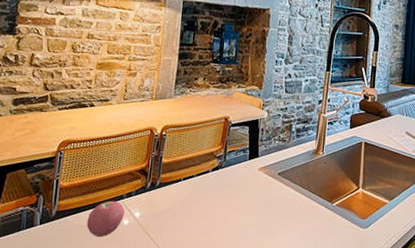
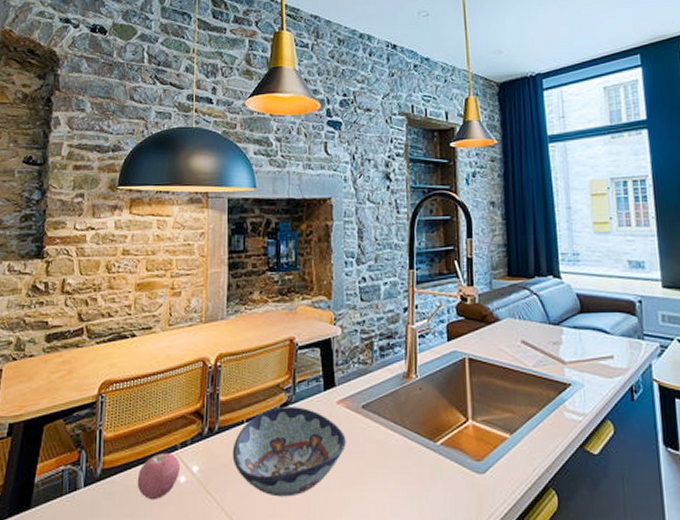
decorative bowl: none [169,170,263,239] -> present [232,407,346,497]

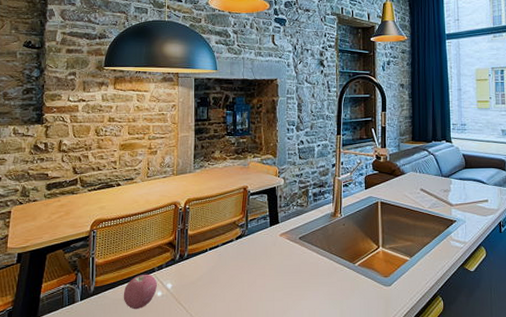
decorative bowl: present [232,407,346,497] -> none [198,239,286,306]

